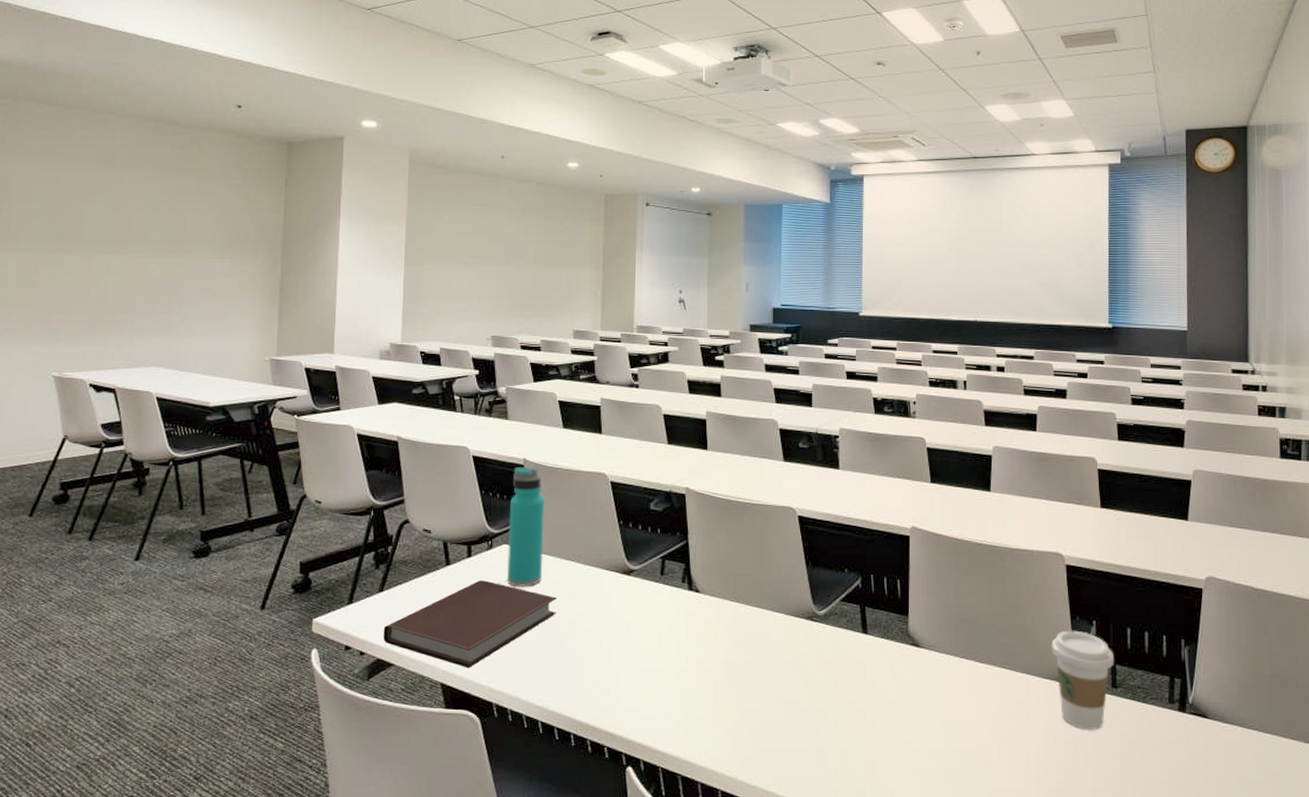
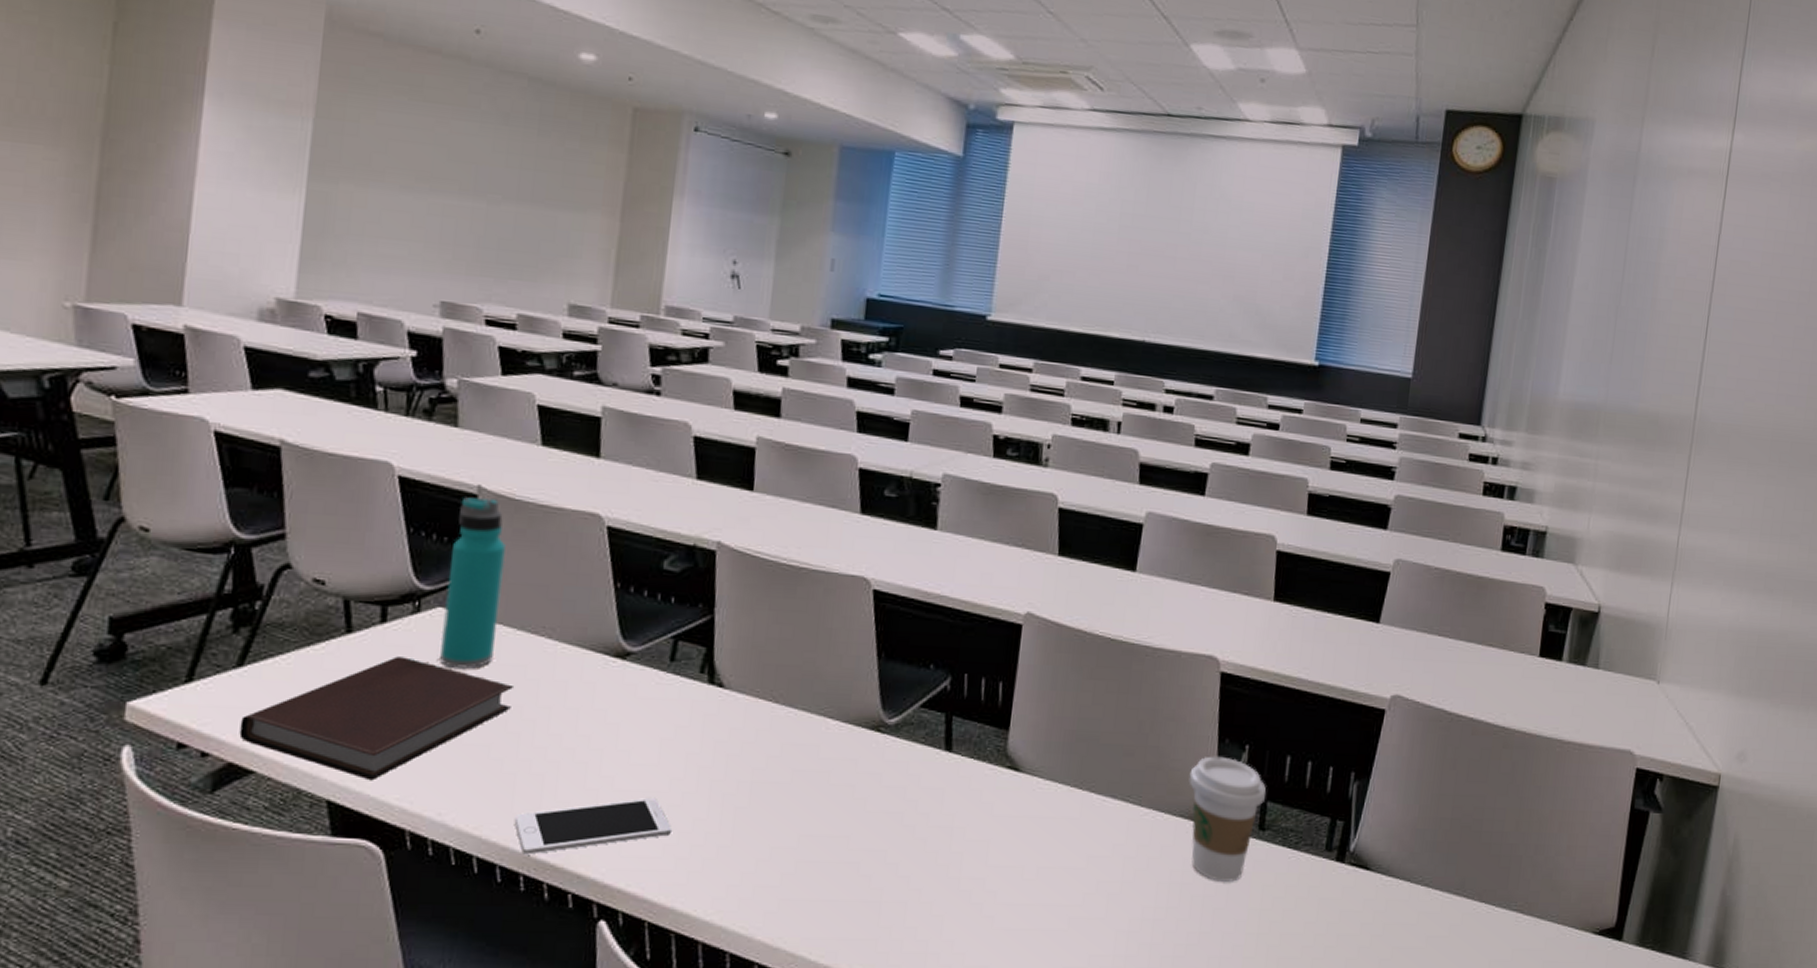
cell phone: none [564,675,672,719] -> present [514,797,672,855]

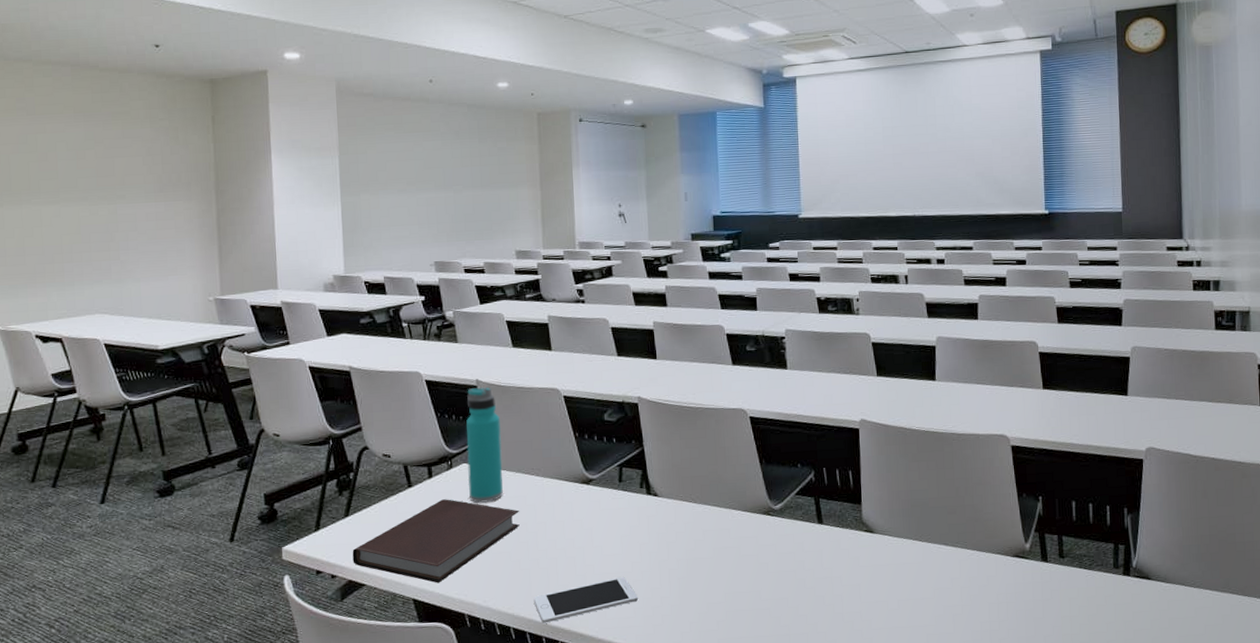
coffee cup: present [1188,756,1266,882] -> none [1000,507,1060,599]

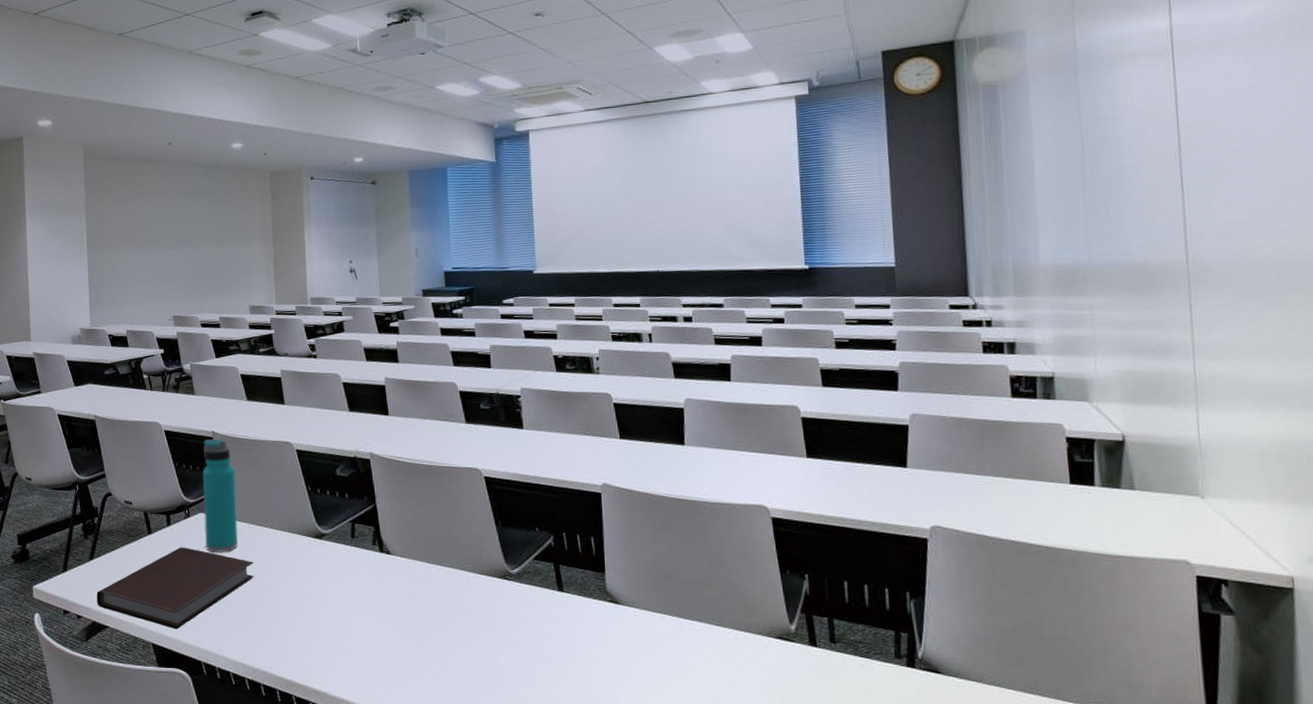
cell phone: present [533,576,638,624] -> none [267,634,371,676]

